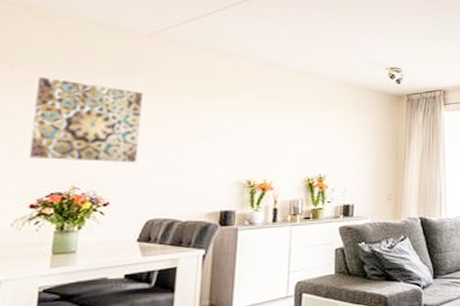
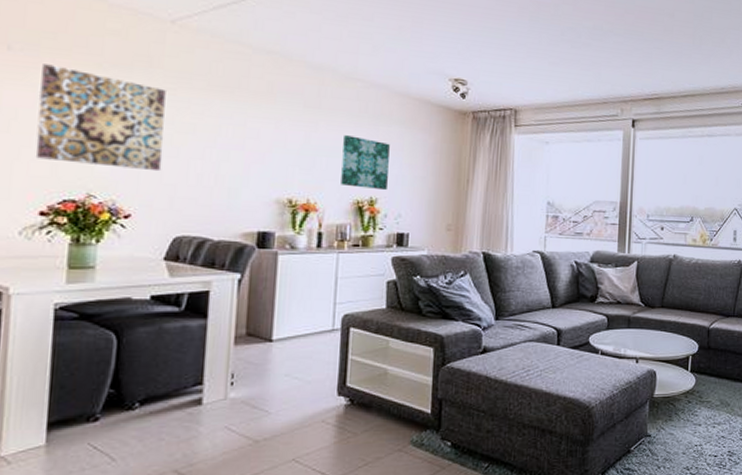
wall art: none [293,122,336,168] -> present [341,135,390,191]

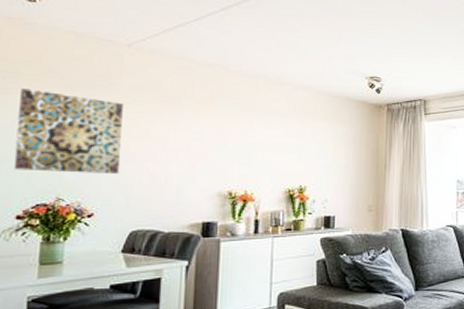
wall art: present [341,135,390,191] -> none [274,132,316,179]

